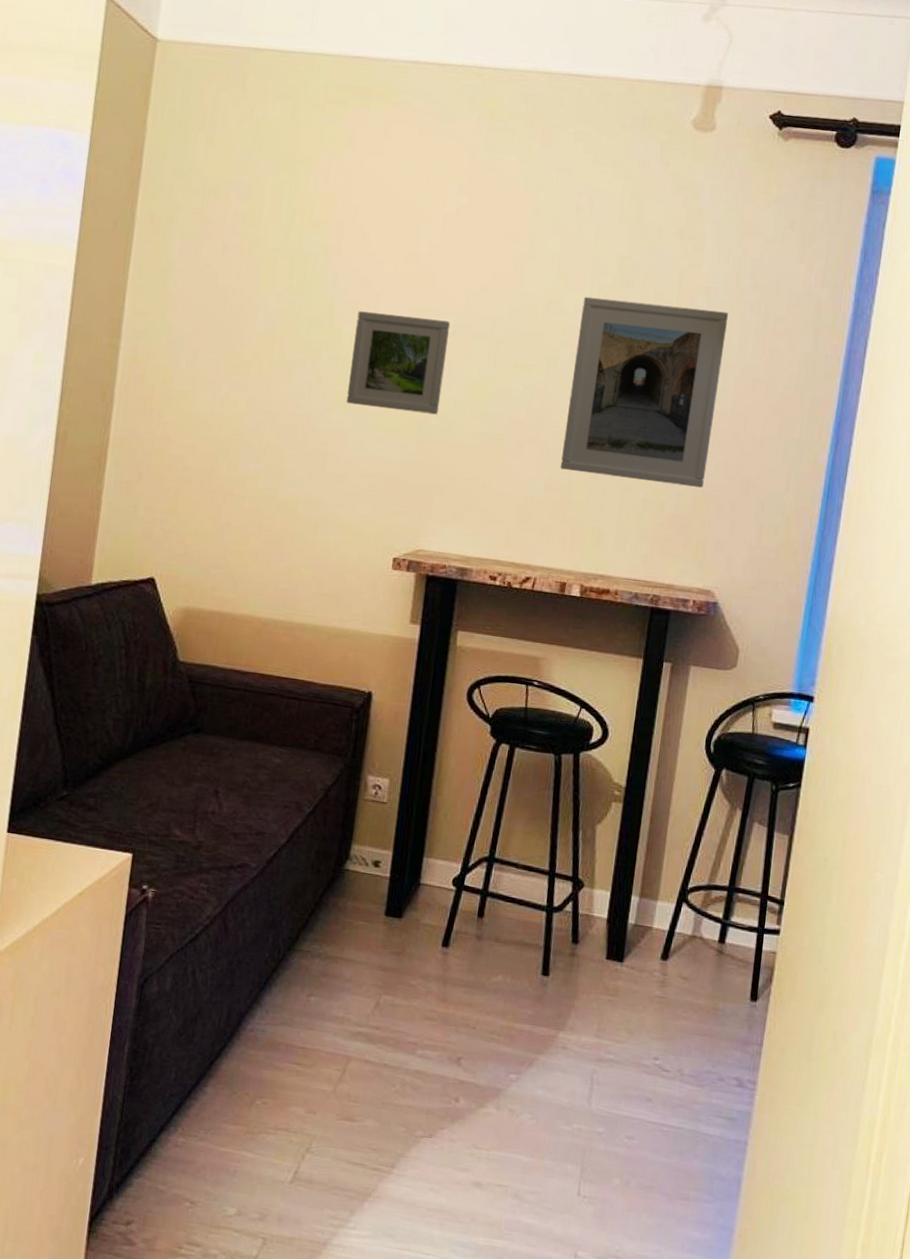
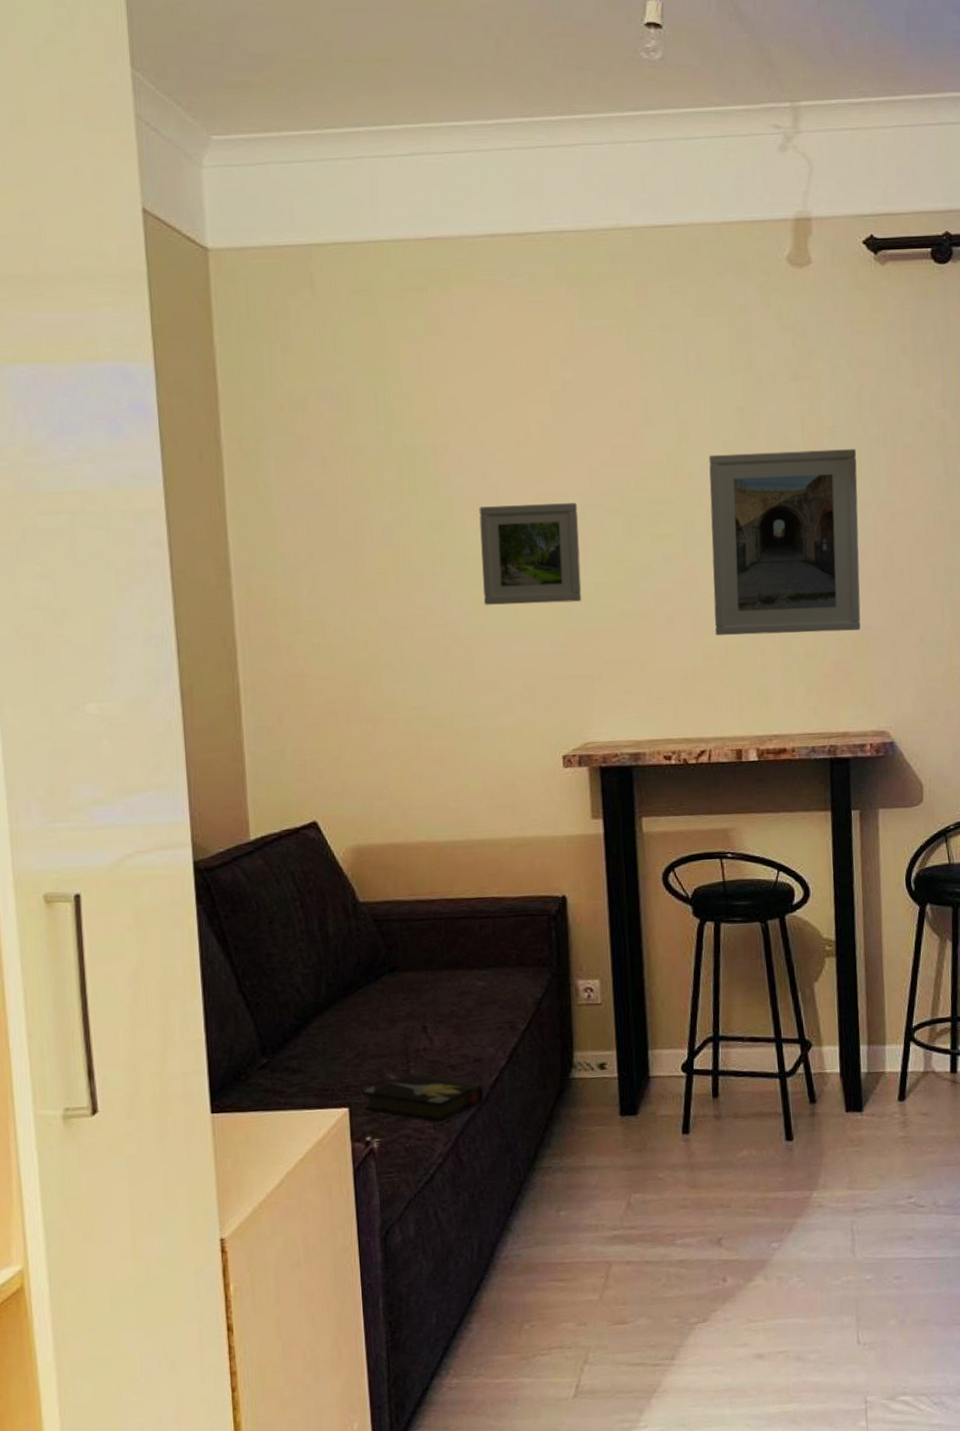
hardback book: none [146,832,261,888] -> present [363,1073,485,1125]

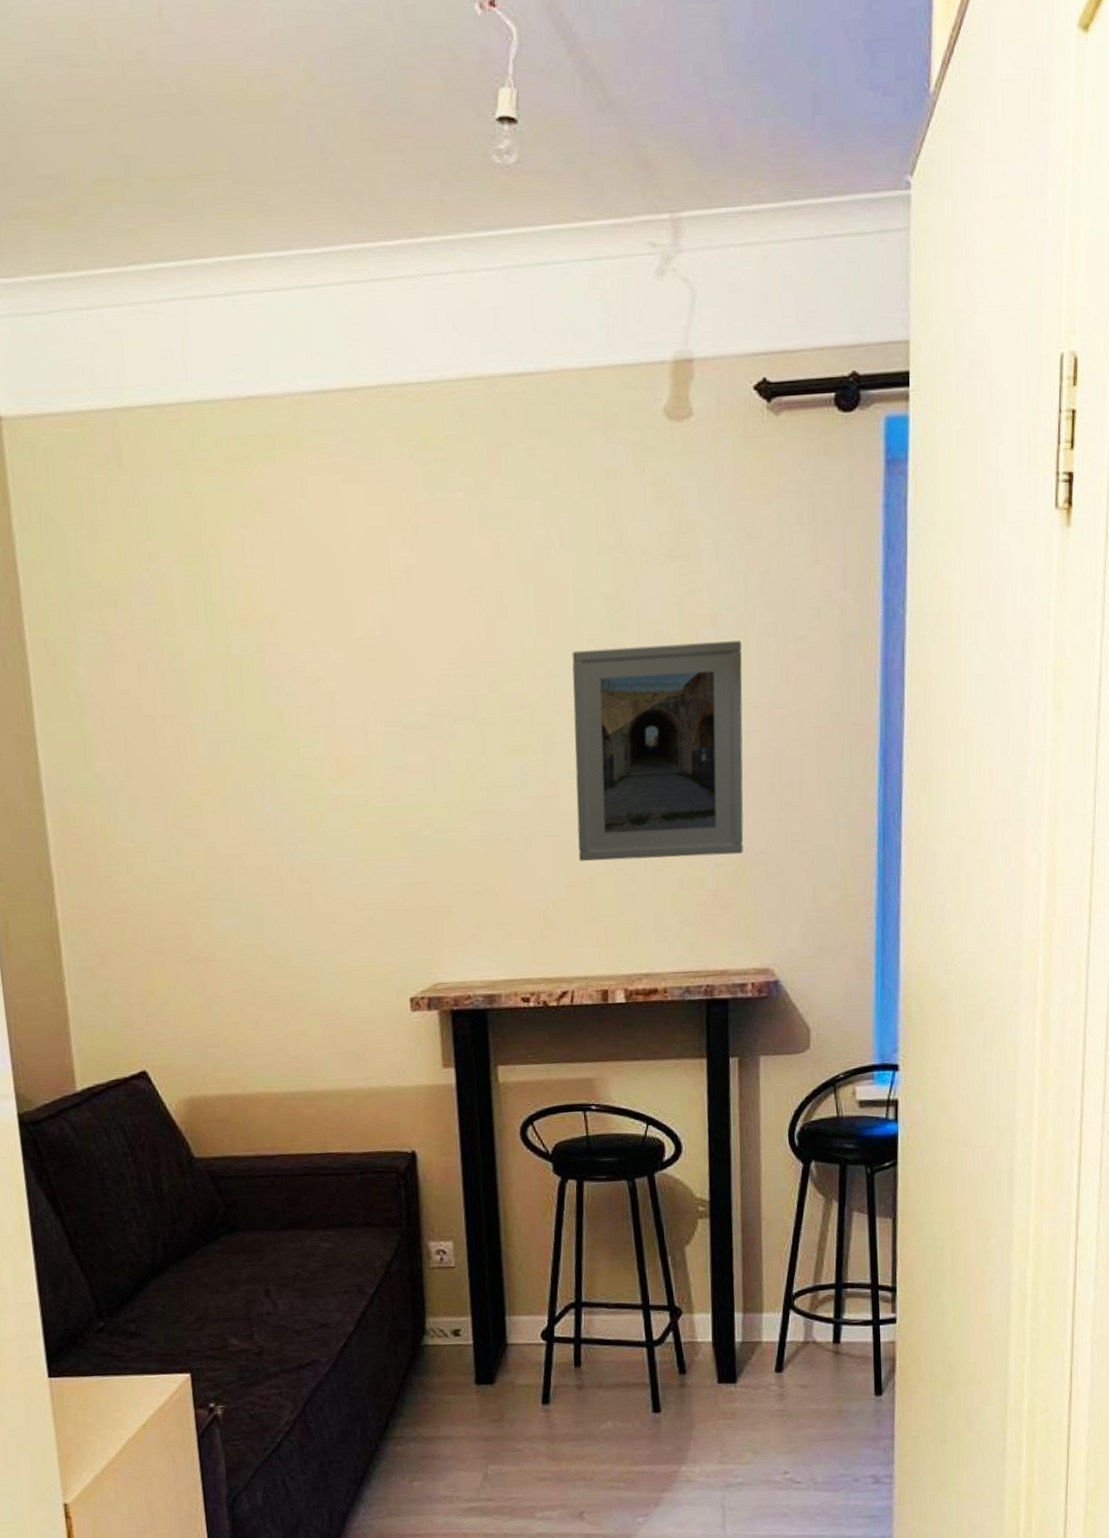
hardback book: present [363,1073,485,1125] -> none [205,1338,332,1392]
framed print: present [479,503,582,605] -> none [313,710,430,829]

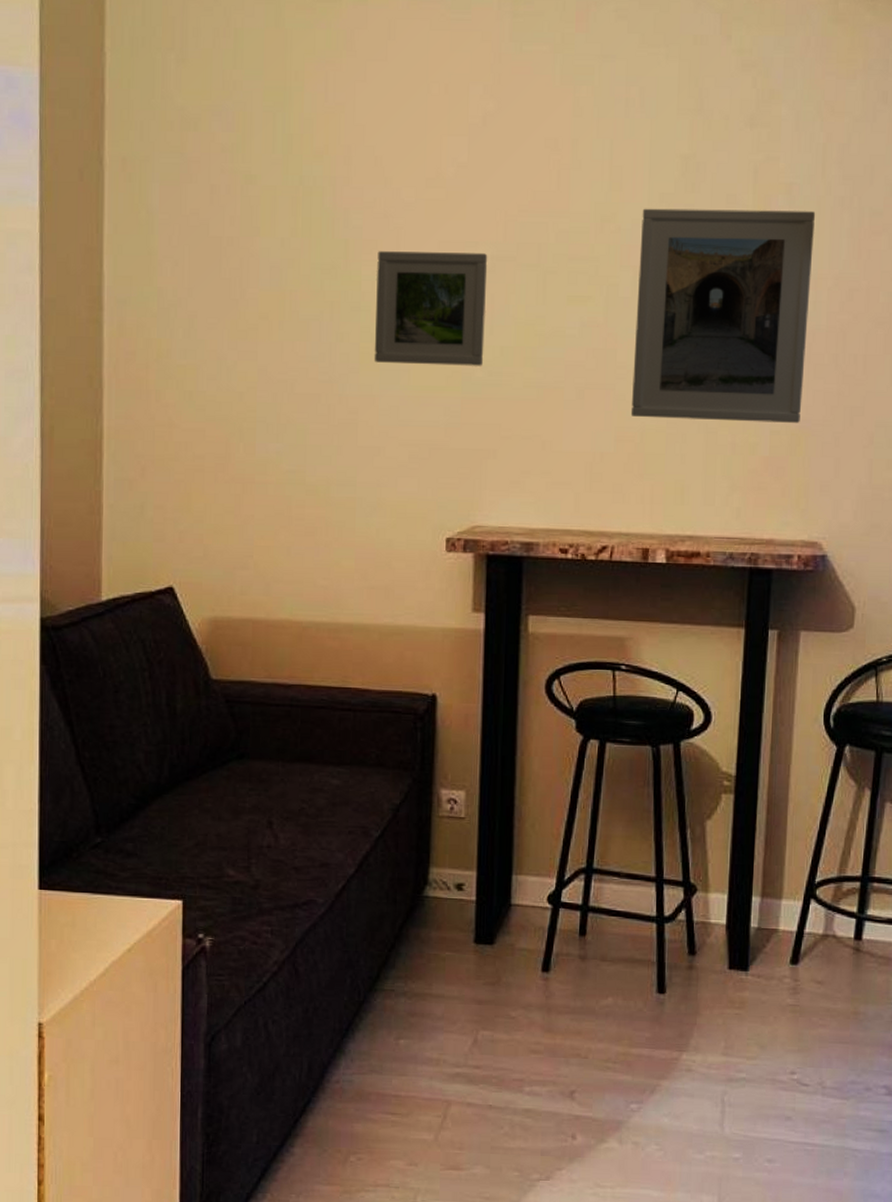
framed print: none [313,710,430,829] -> present [374,251,488,366]

